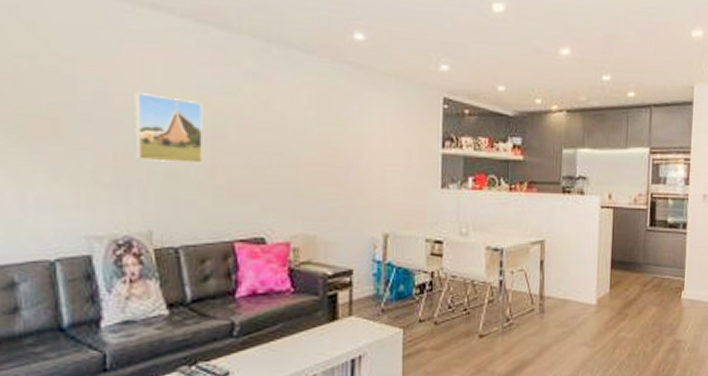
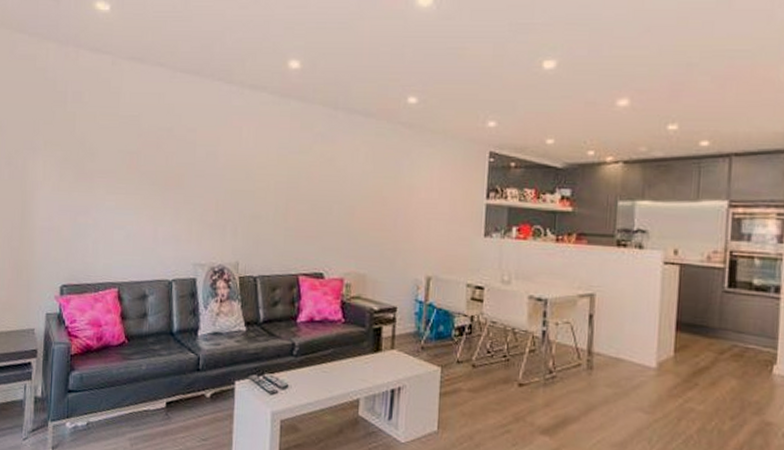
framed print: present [134,93,202,164] -> none [231,154,281,210]

